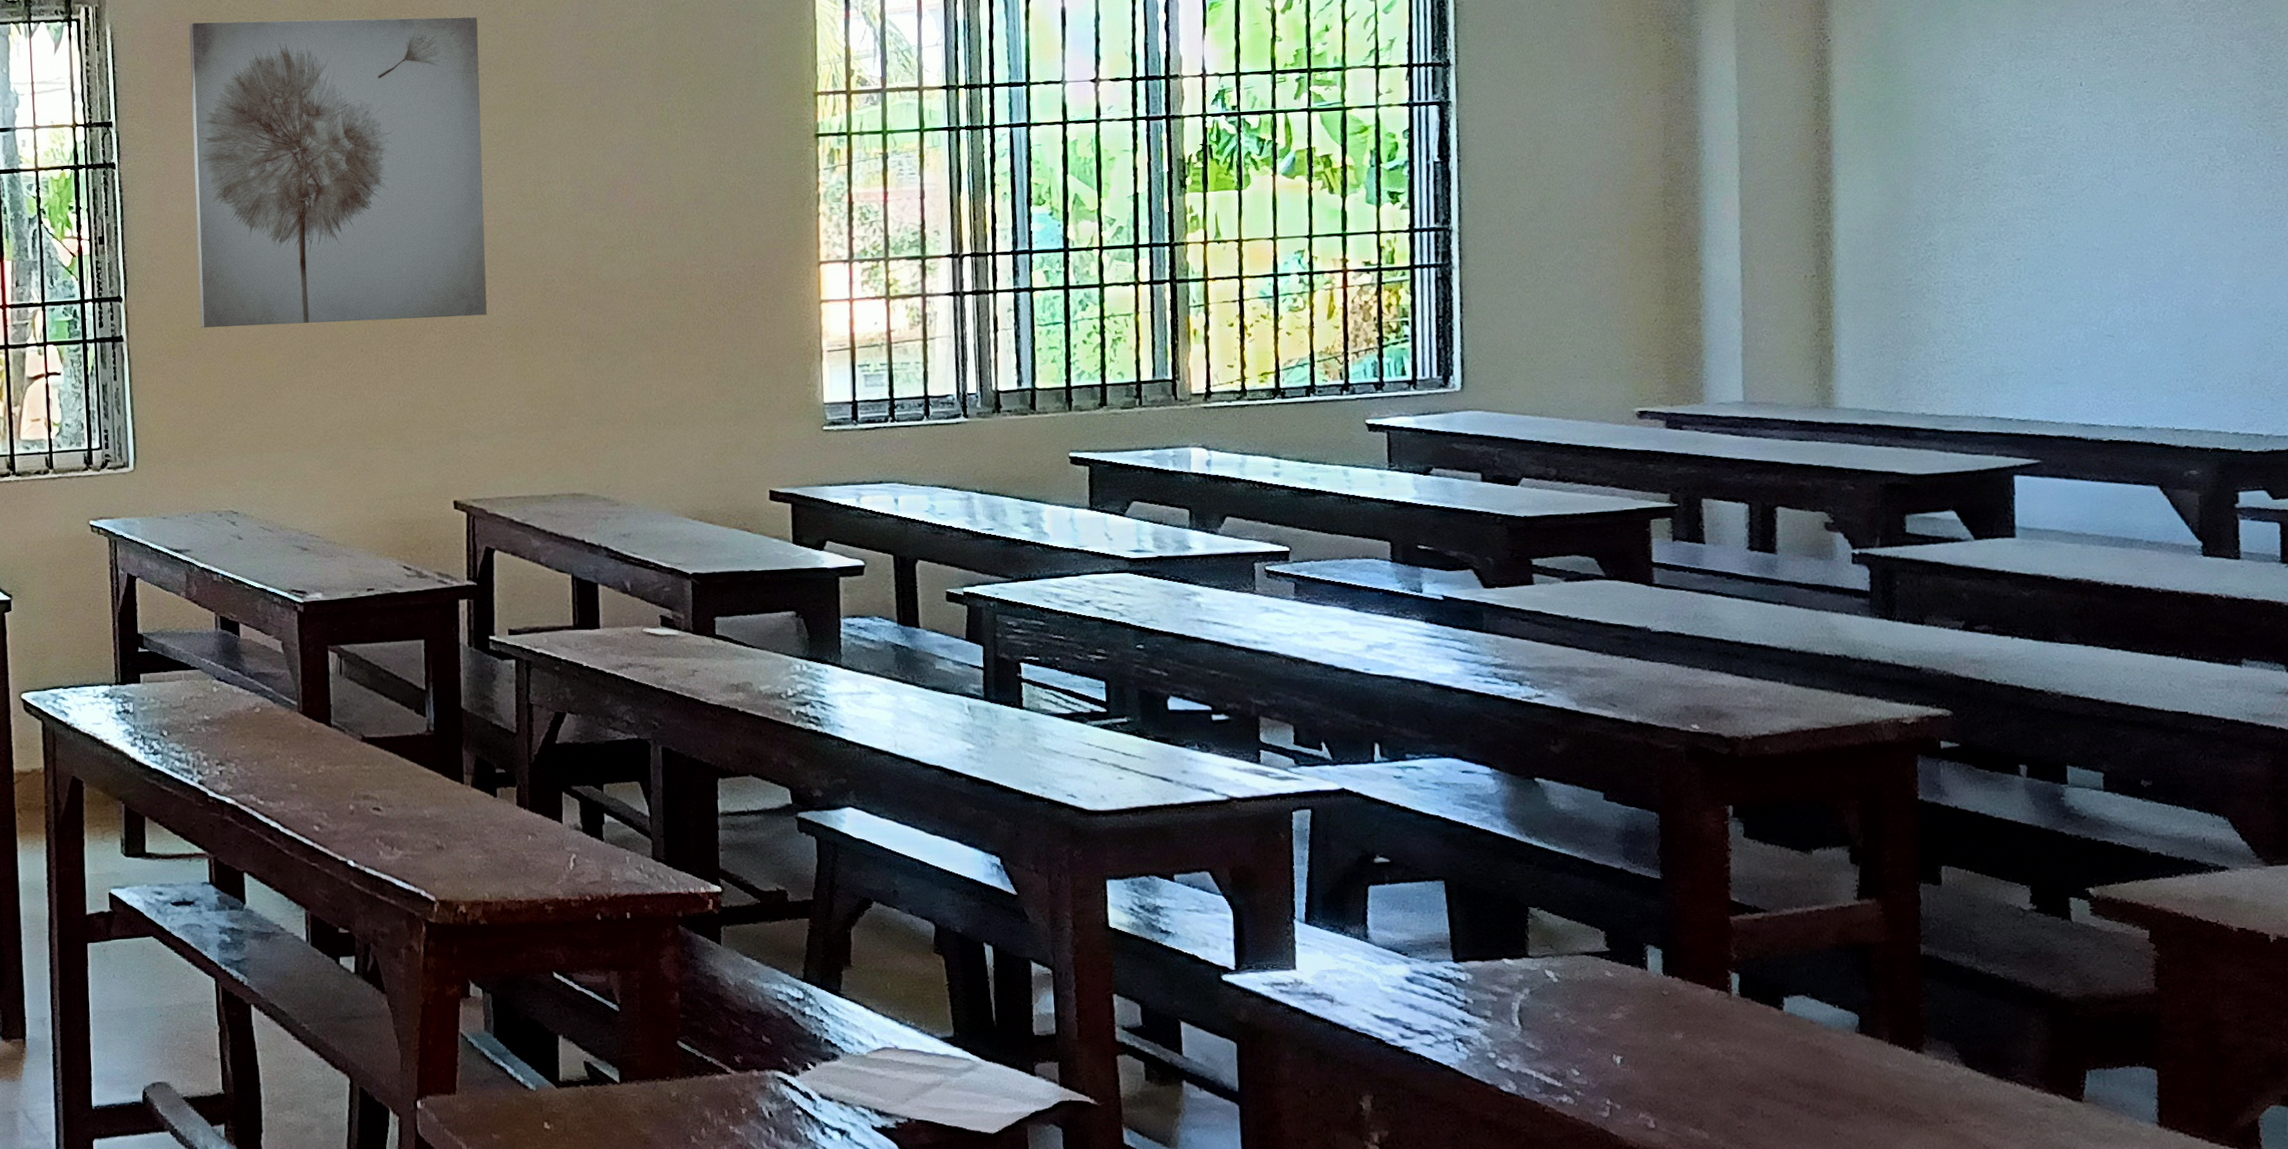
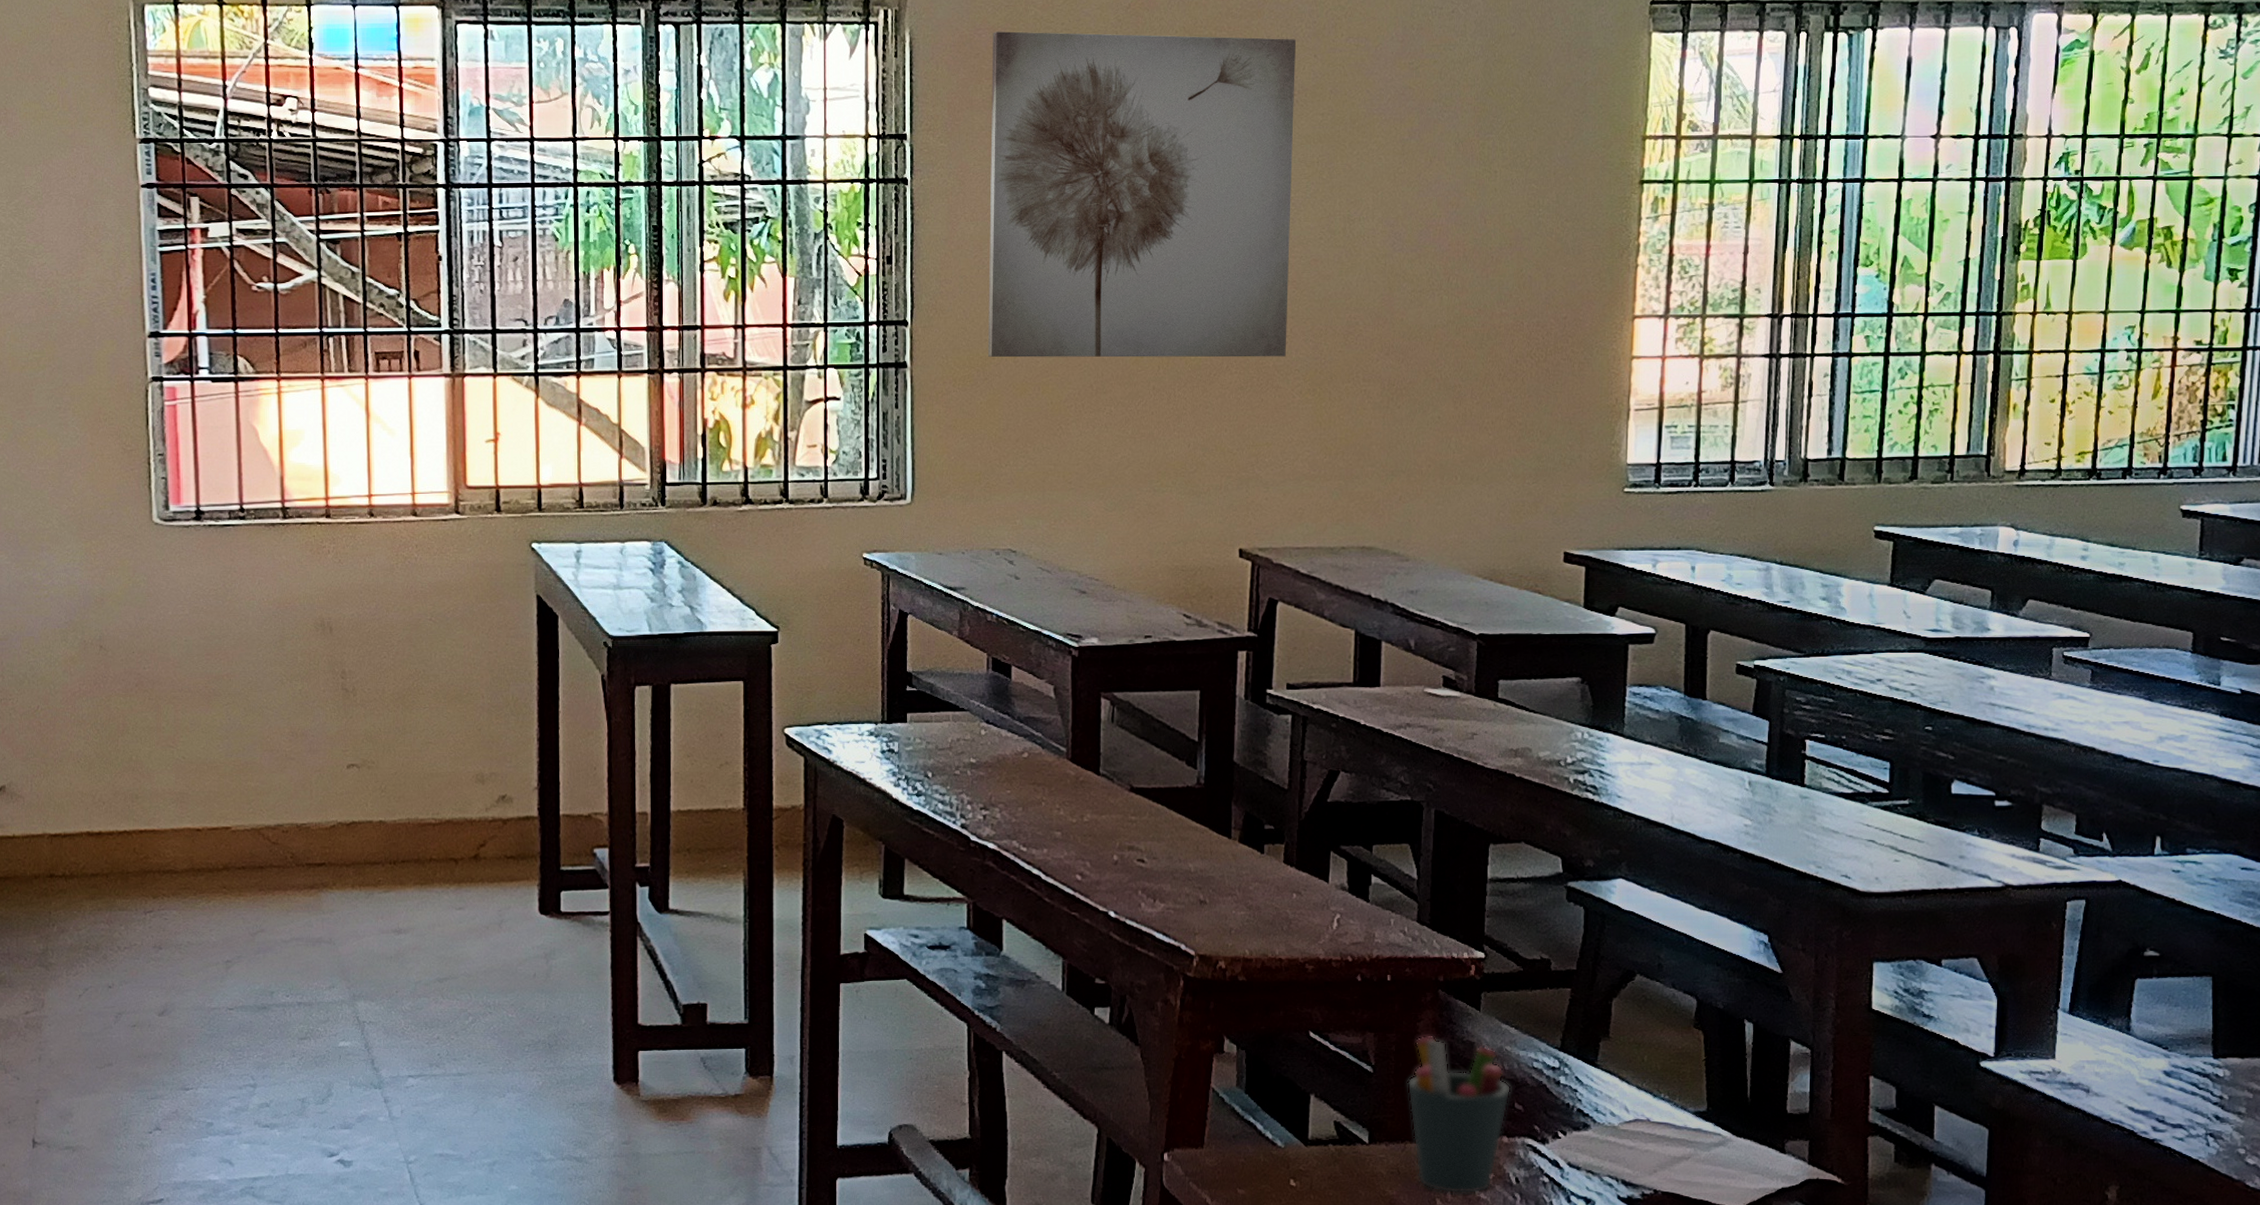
pen holder: none [654,971,758,1131] -> present [1407,1035,1511,1194]

